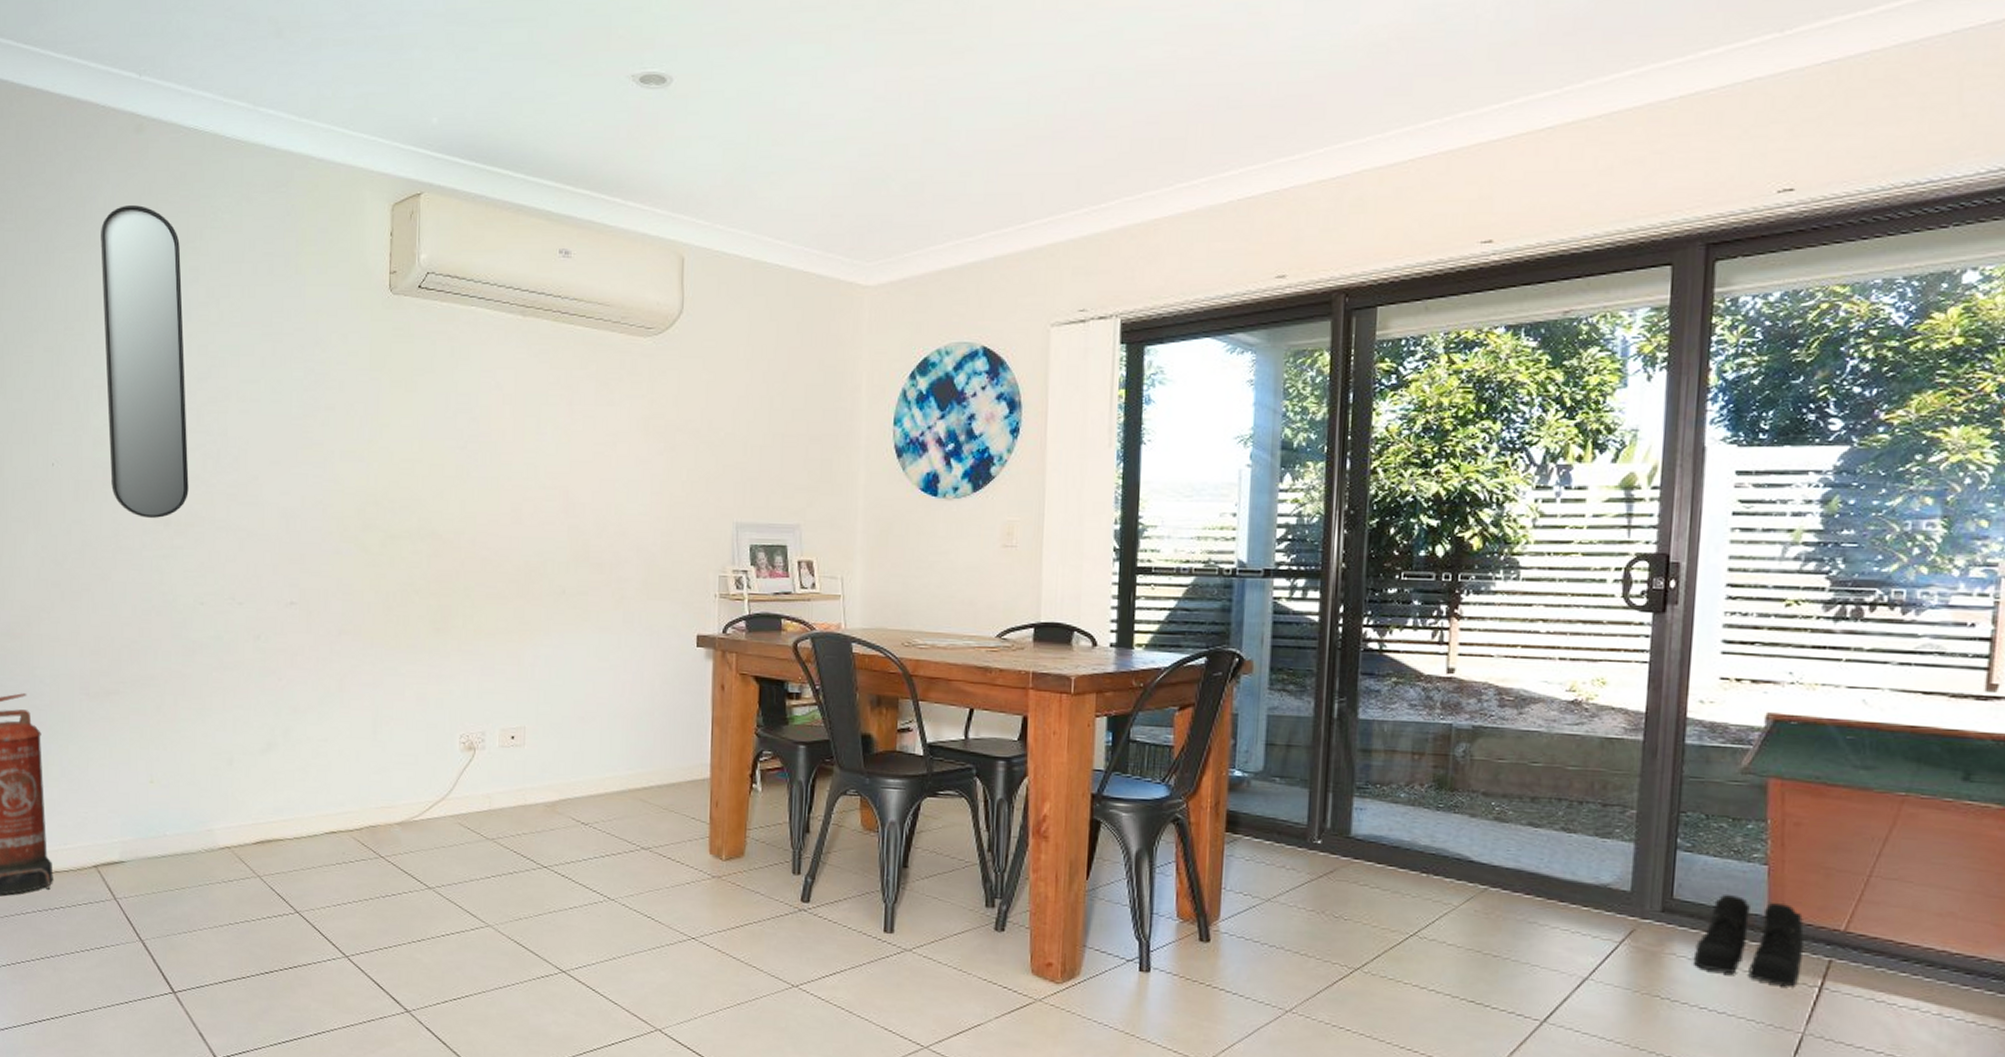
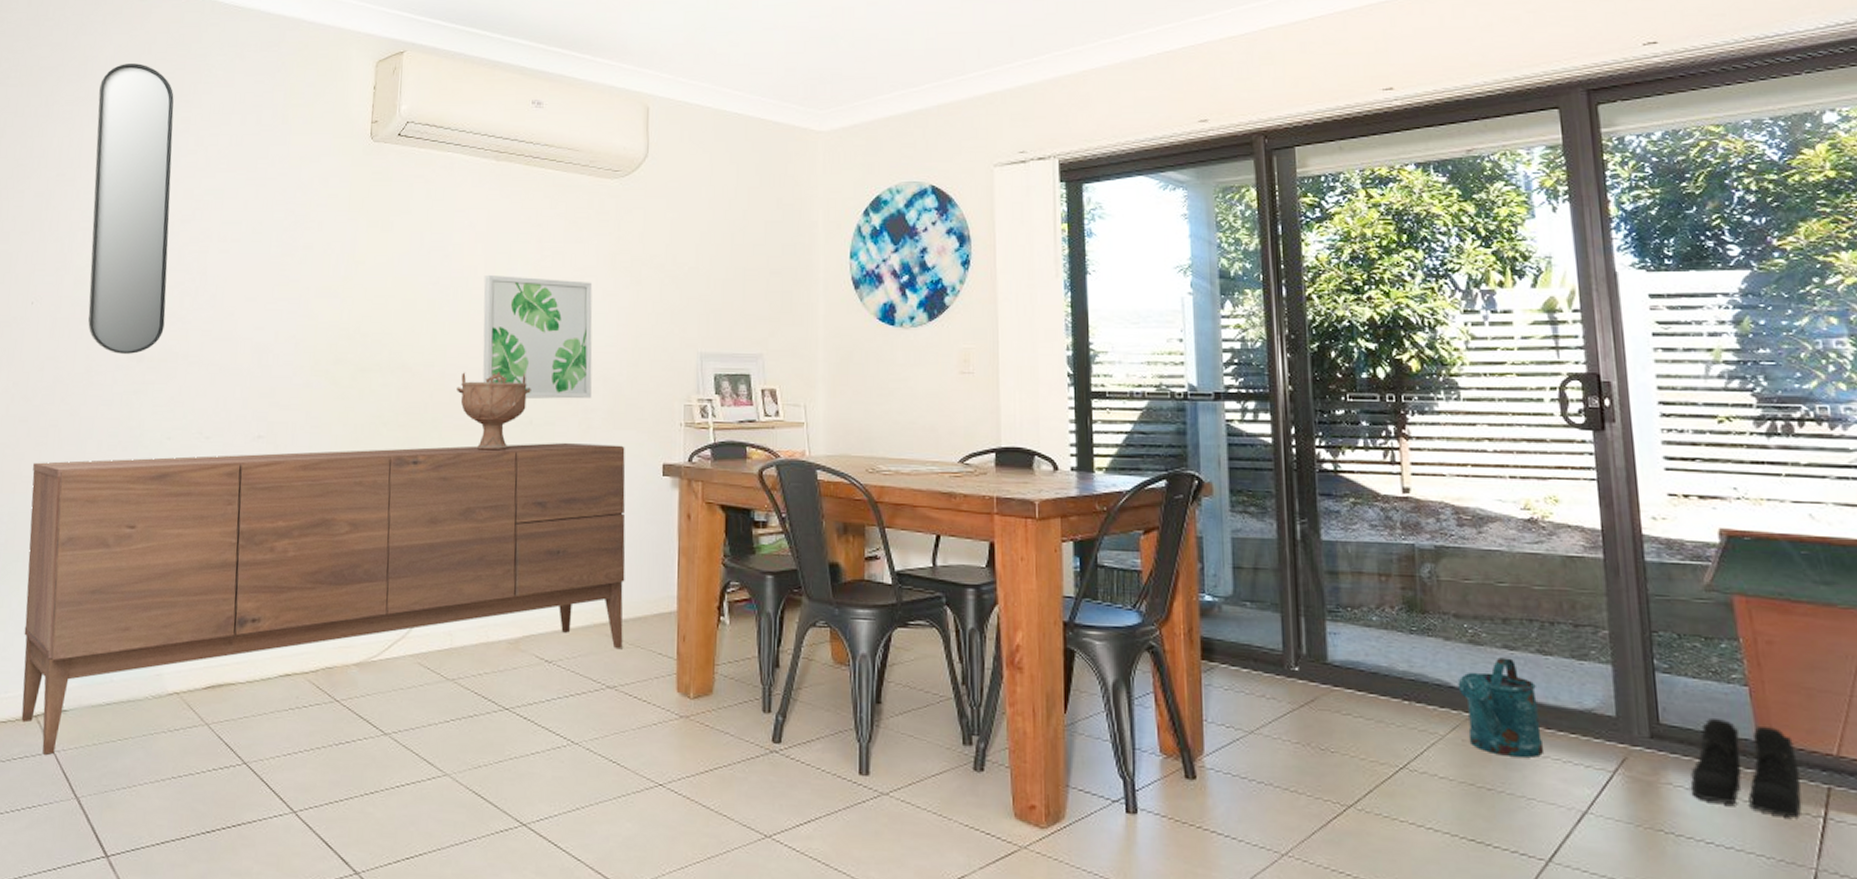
sideboard: none [70,612,660,901] -> present [21,443,626,755]
decorative bowl: none [488,540,564,620] -> present [457,371,531,451]
wall art: none [512,440,626,569] -> present [482,275,593,399]
watering can: none [1477,834,1555,928] -> present [1457,657,1543,757]

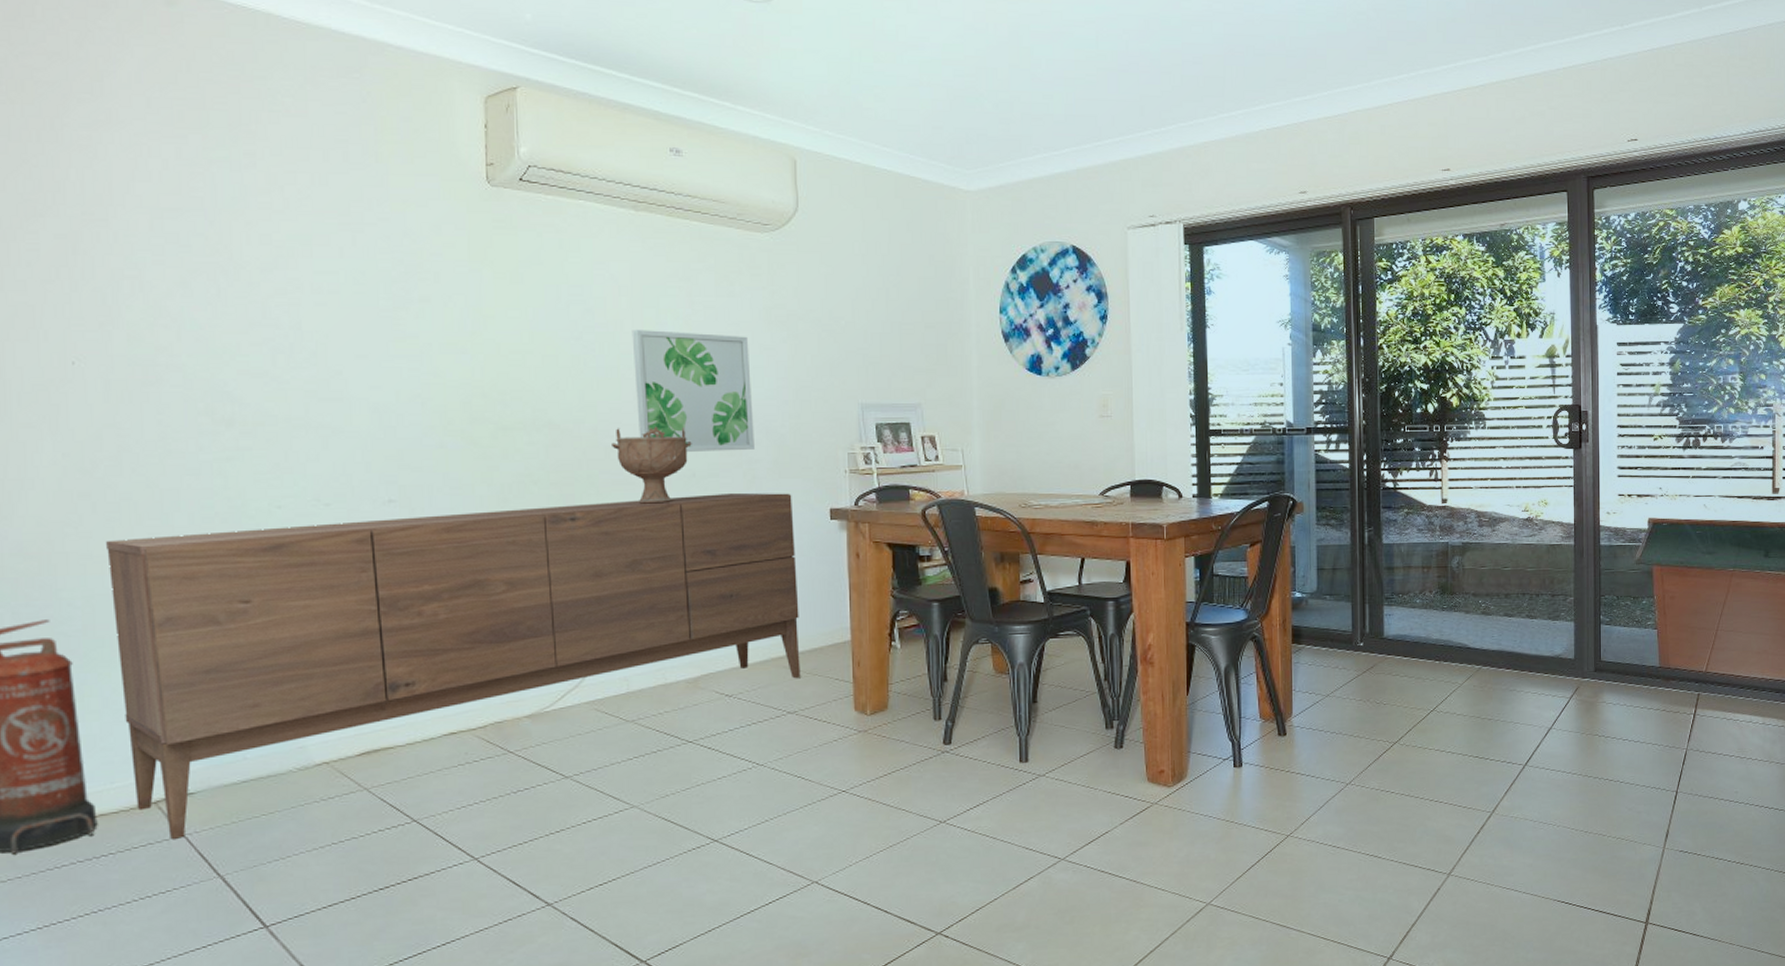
home mirror: present [88,63,174,354] -> none [125,83,256,418]
watering can: present [1457,657,1543,757] -> none [1473,623,1526,694]
boots: present [1690,717,1802,817] -> none [1616,653,1683,716]

